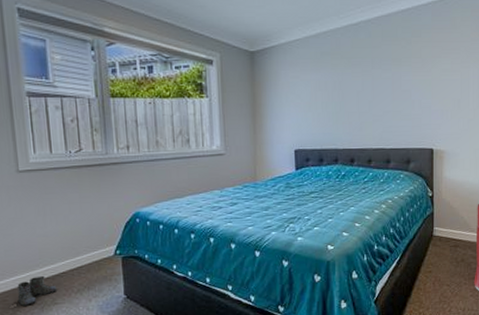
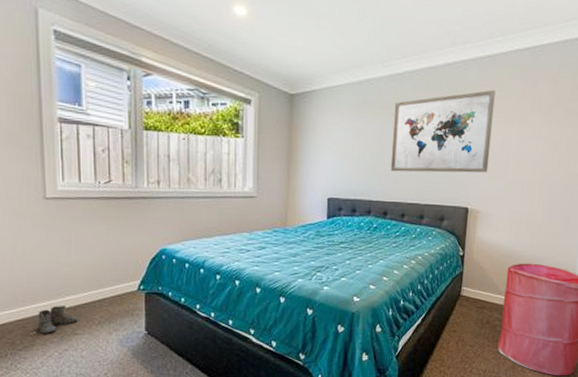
wall art: none [352,32,450,119] -> present [390,90,496,173]

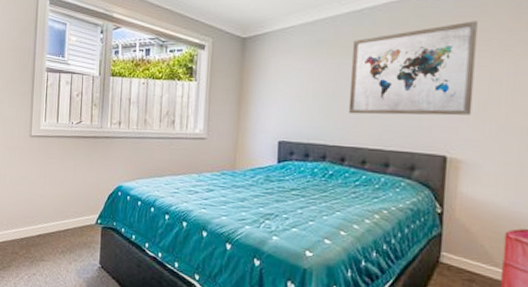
boots: present [37,306,78,334] -> none [14,232,46,258]

